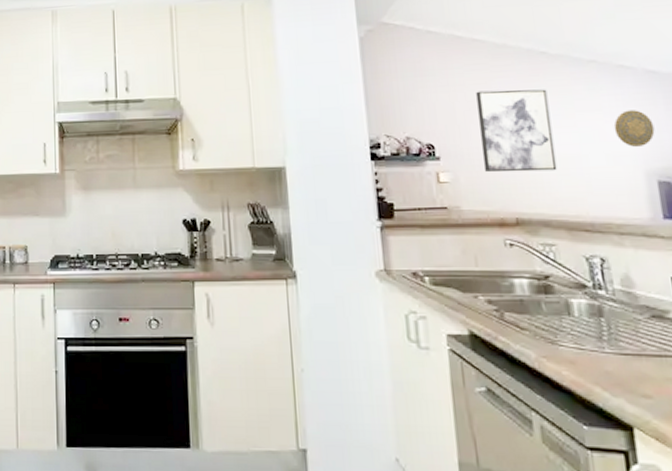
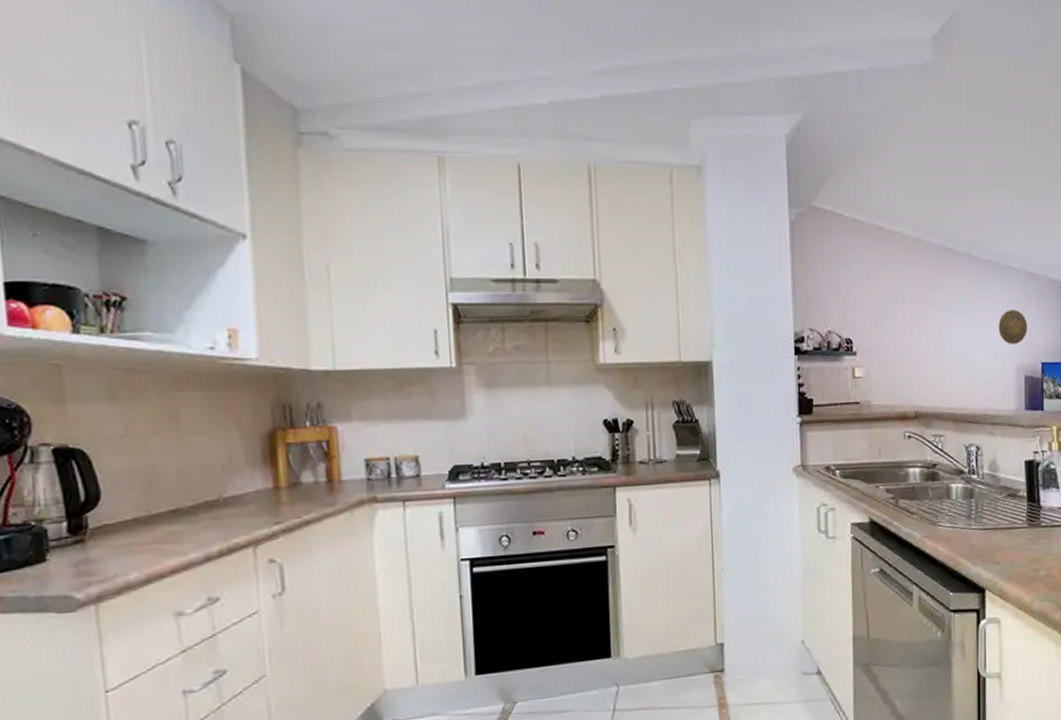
wall art: present [476,89,557,173] -> none [892,285,952,368]

